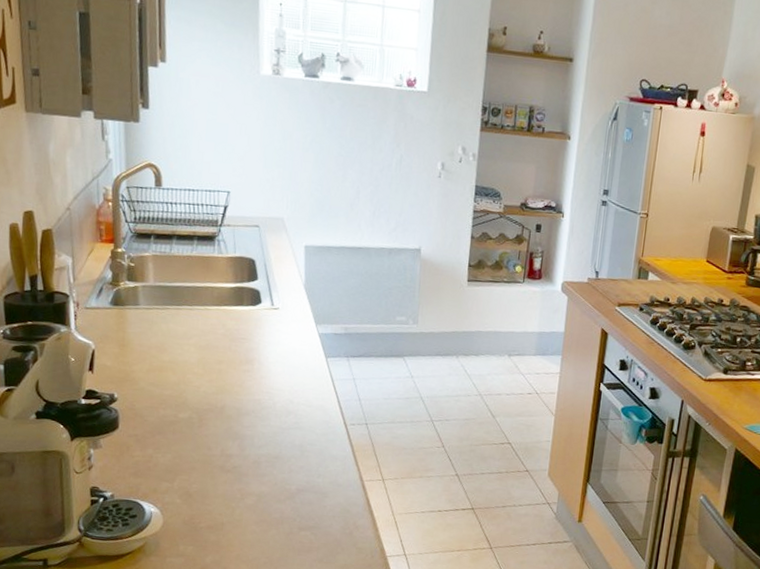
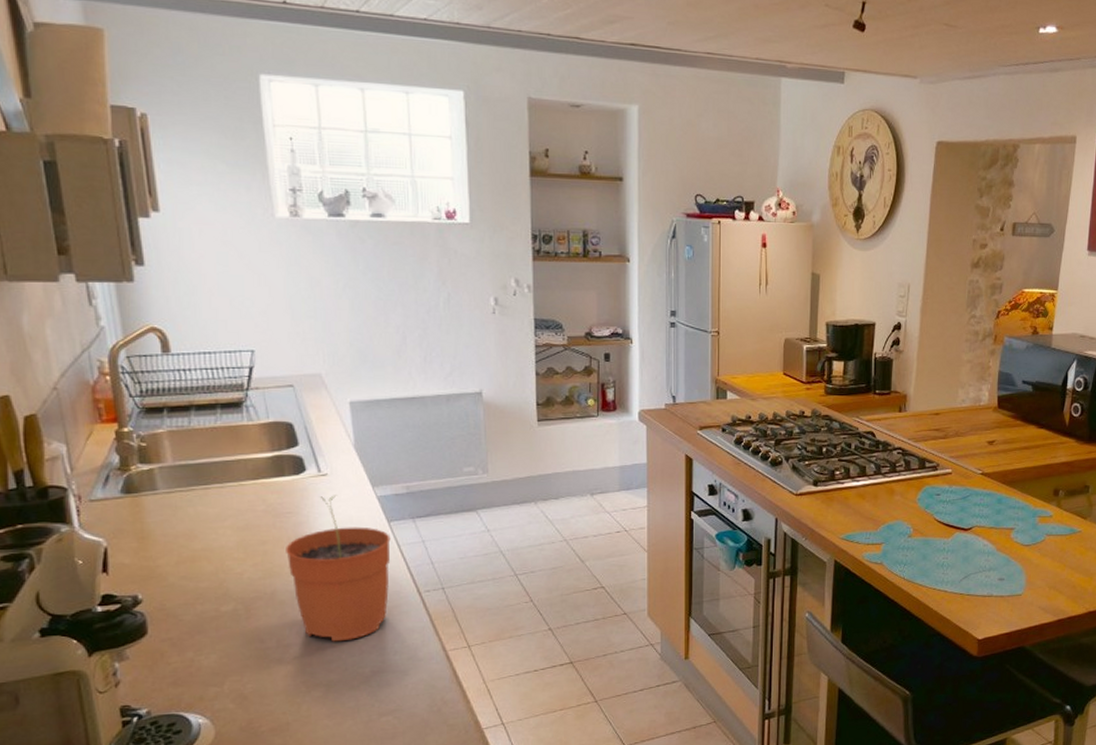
plant pot: none [237,327,326,459] -> present [286,495,391,642]

